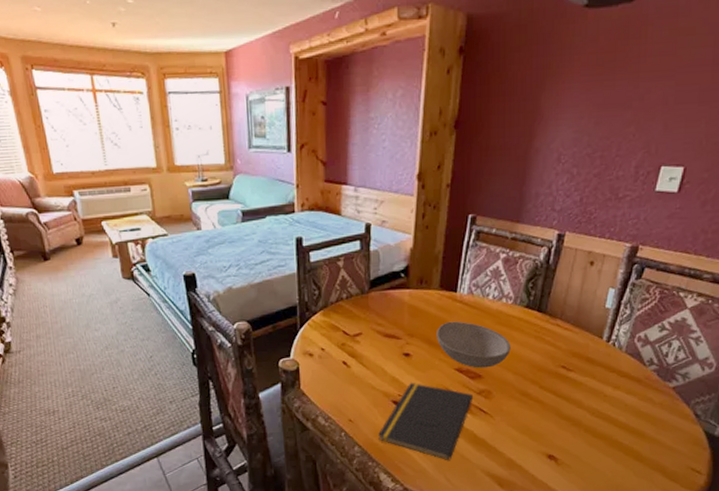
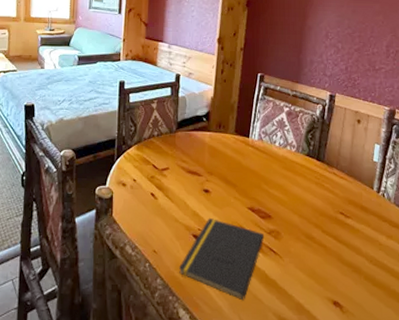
bowl: present [437,321,511,368] -> none [232,163,296,209]

